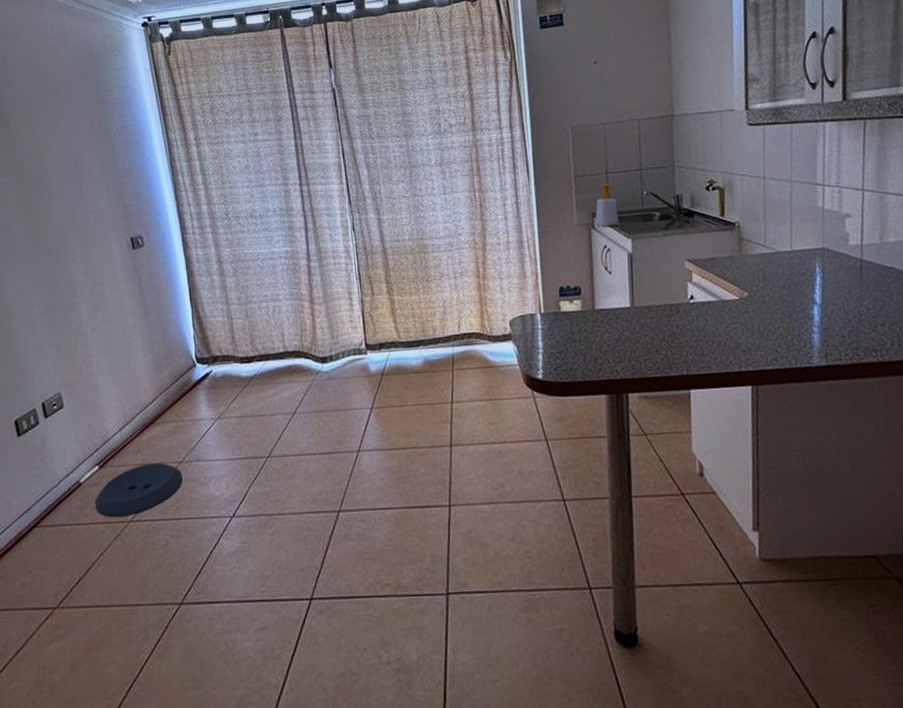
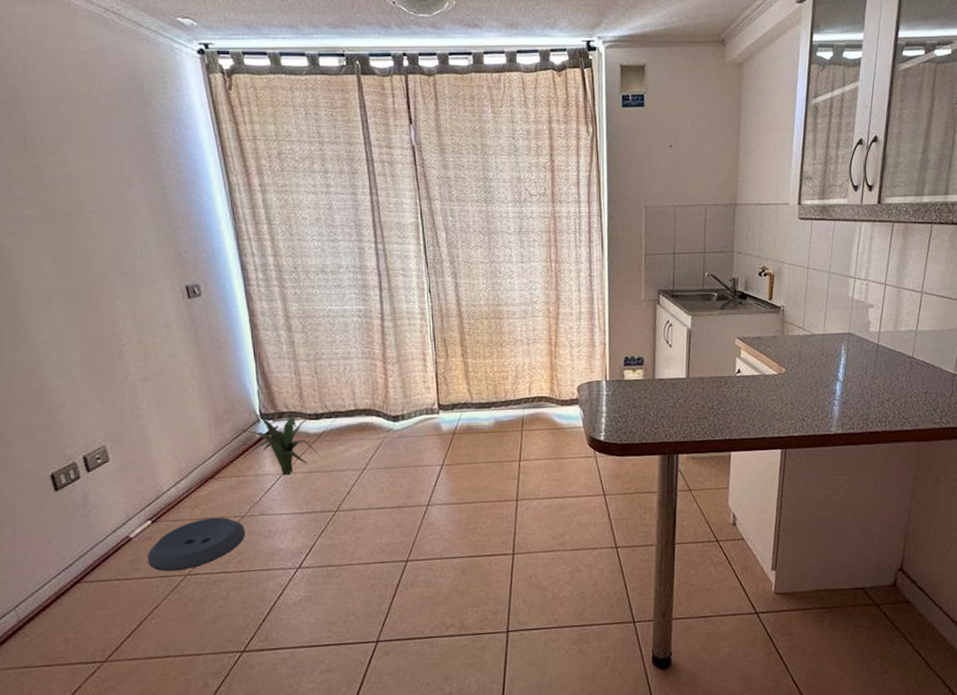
plant: none [177,356,253,420] -> present [239,413,321,475]
soap bottle: present [595,183,619,227] -> none [660,263,682,303]

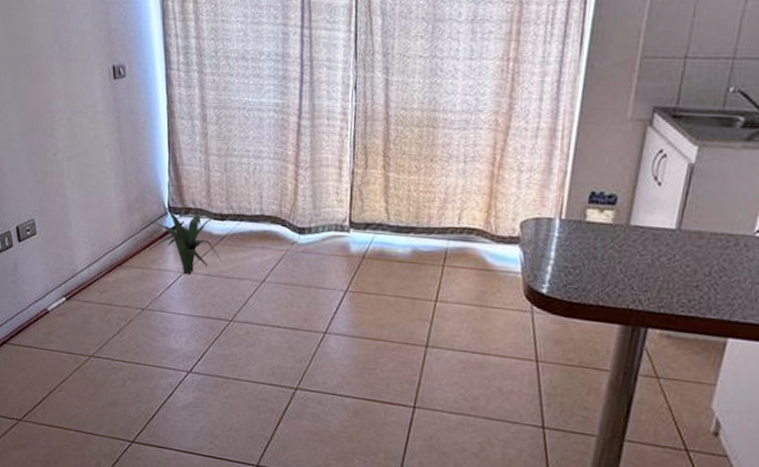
robot vacuum: present [147,517,245,572] -> none [60,304,144,351]

